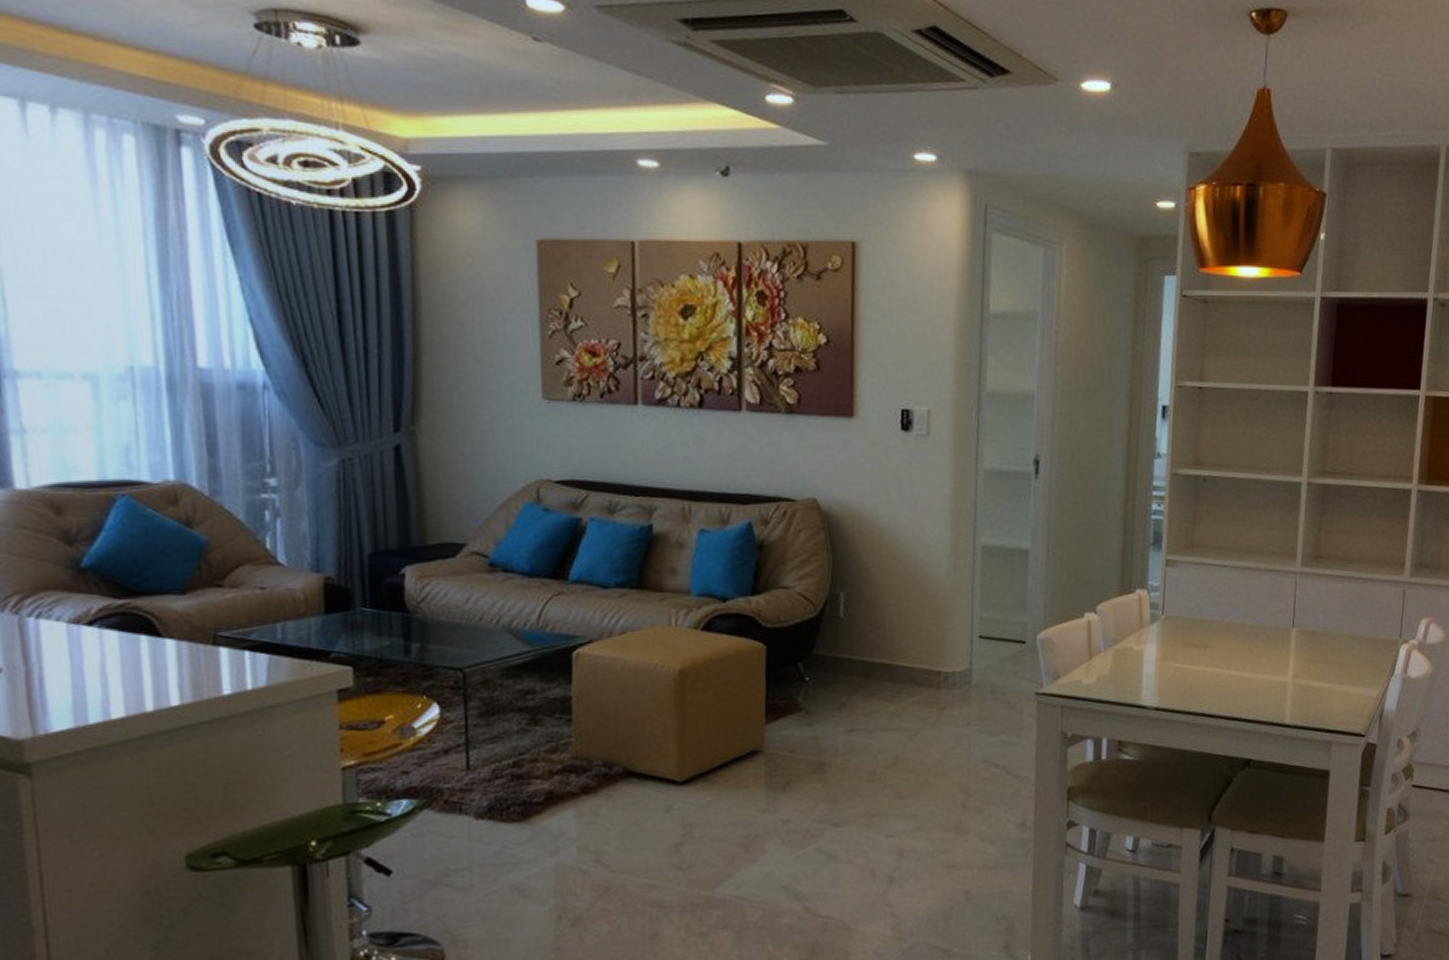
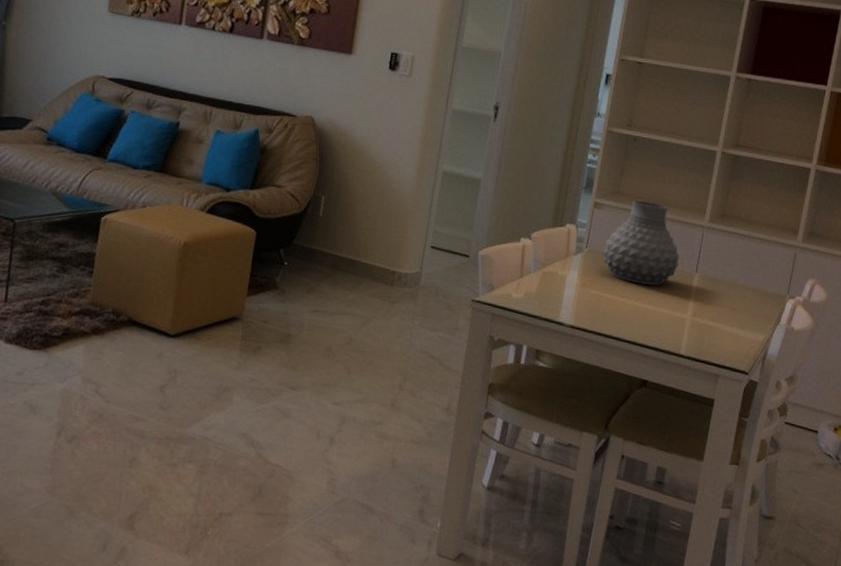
vase: none [1182,551,1272,649] -> present [602,200,680,285]

